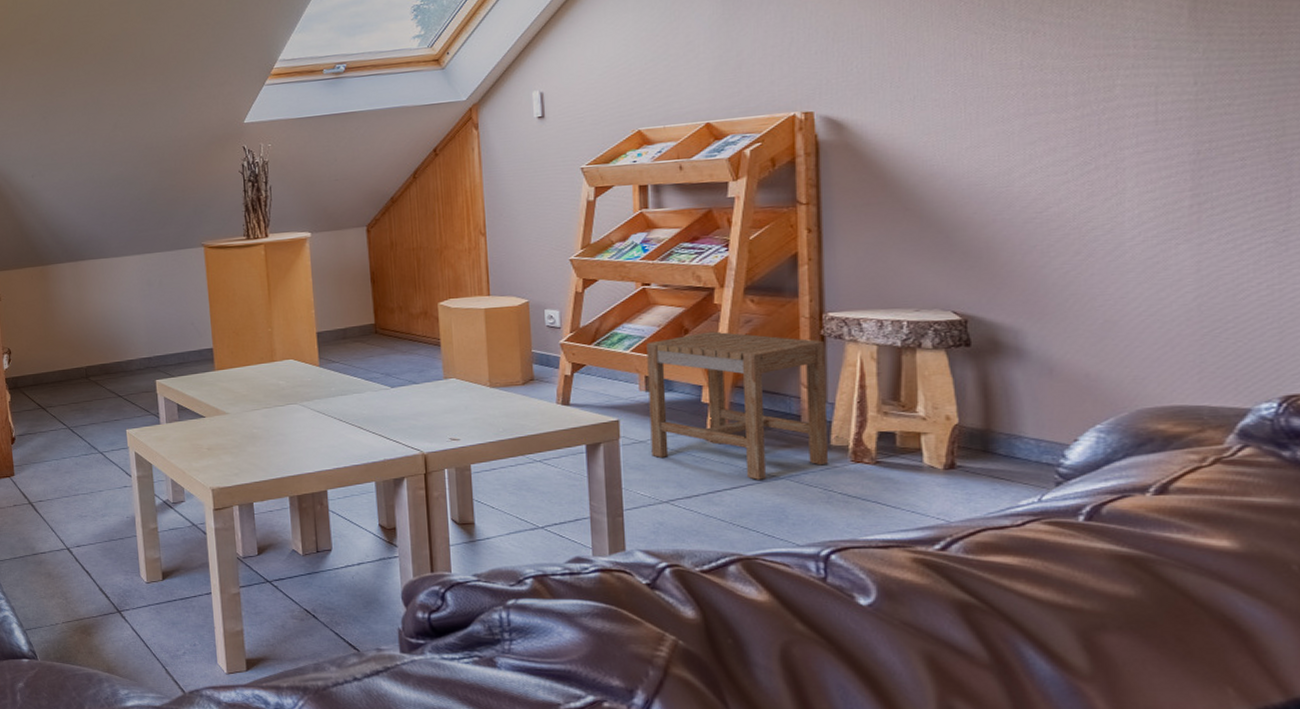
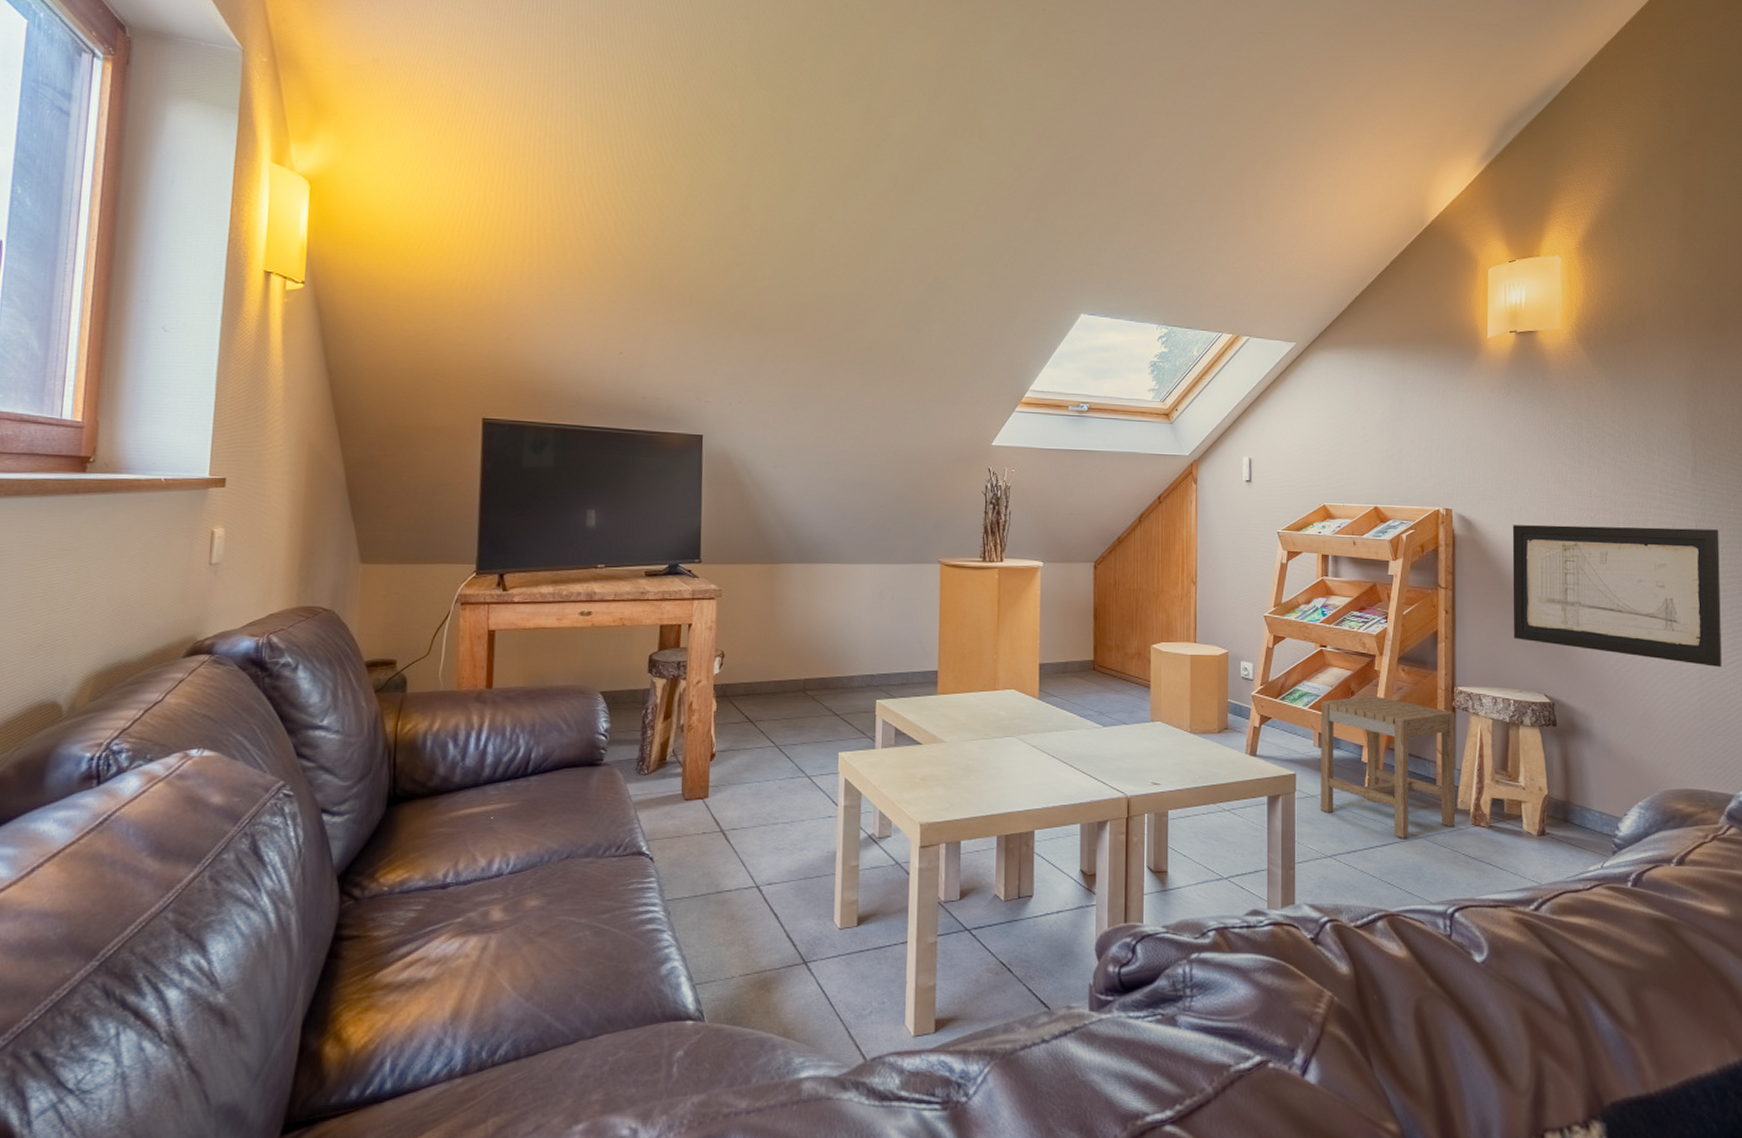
wall art: none [901,82,1235,257] -> present [1512,524,1722,667]

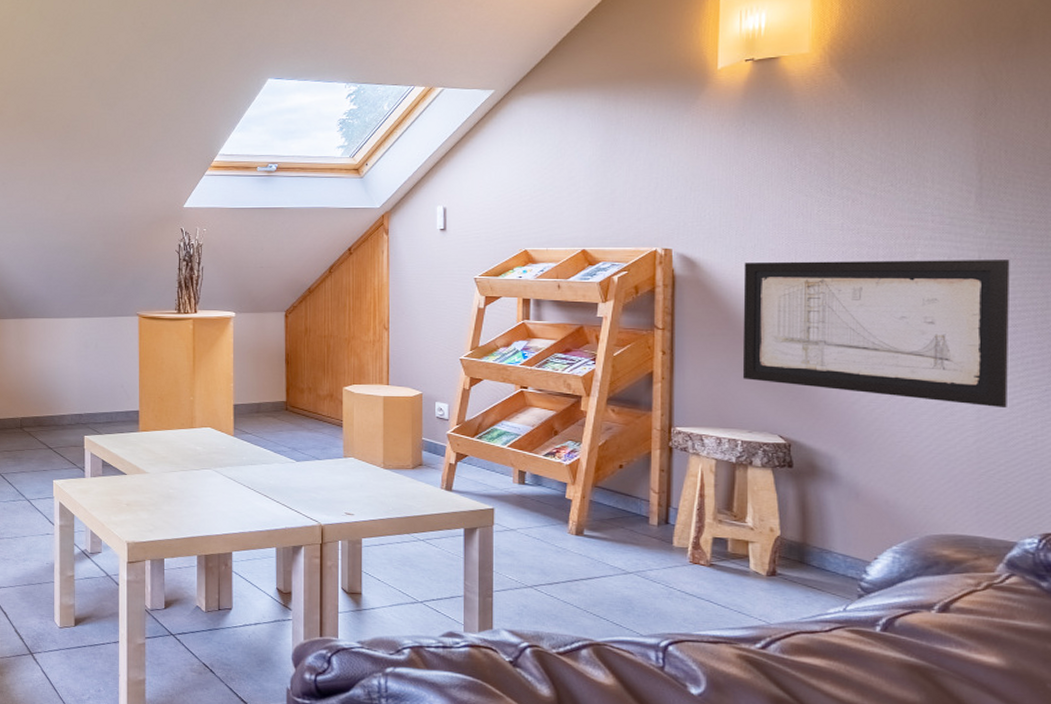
stool: present [1320,695,1456,838] -> none [520,435,672,573]

